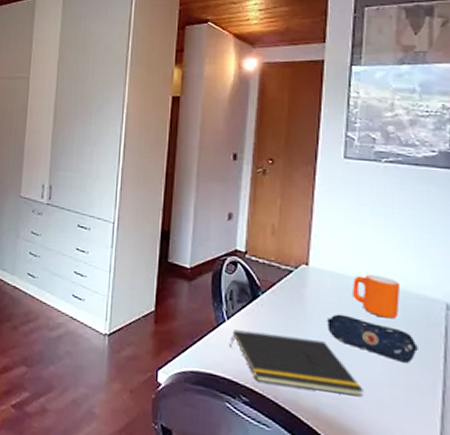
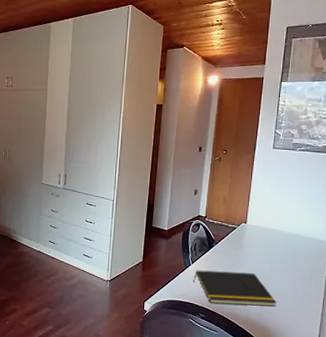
pencil case: present [327,314,418,363] -> none [256,254,311,283]
mug: present [353,274,401,319] -> none [274,227,303,255]

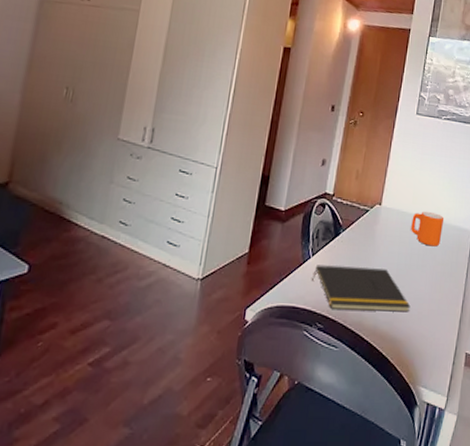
mug: none [274,227,303,255] -> present [411,211,444,247]

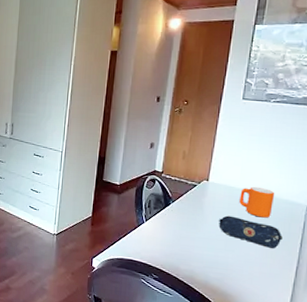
notepad: present [312,265,411,312] -> none [146,228,241,273]
pencil case: none [390,245,451,281] -> present [219,215,283,249]

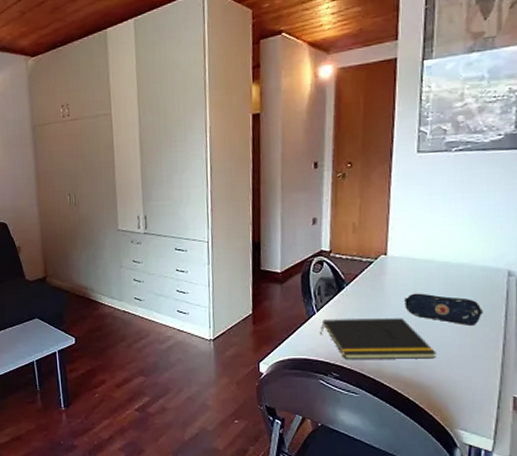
notepad: none [146,228,241,273] -> present [320,318,437,359]
mug: present [239,186,275,218] -> none [426,254,469,291]

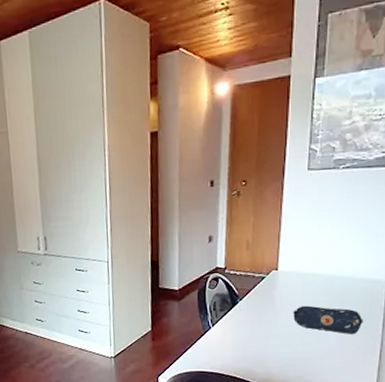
notepad: present [320,318,437,359] -> none [215,329,321,370]

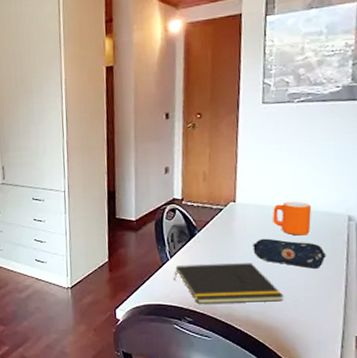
notepad: none [215,329,321,370] -> present [174,263,284,304]
mug: none [314,268,352,303] -> present [273,201,312,236]

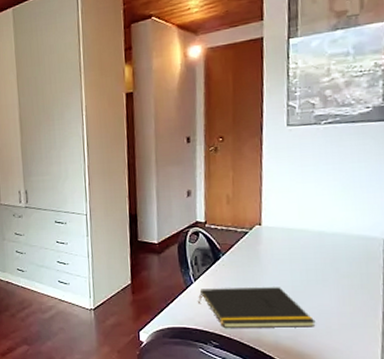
pencil case: present [253,238,326,269] -> none [281,262,360,294]
mug: present [273,201,312,236] -> none [301,224,344,260]

